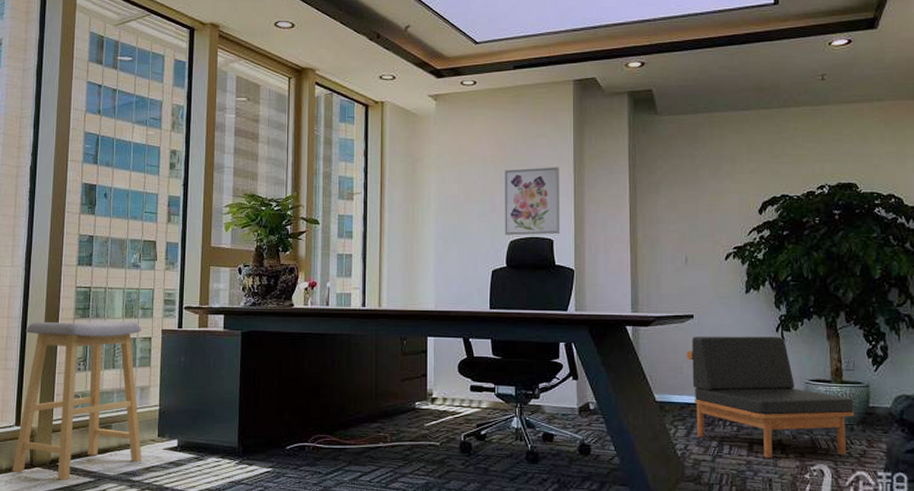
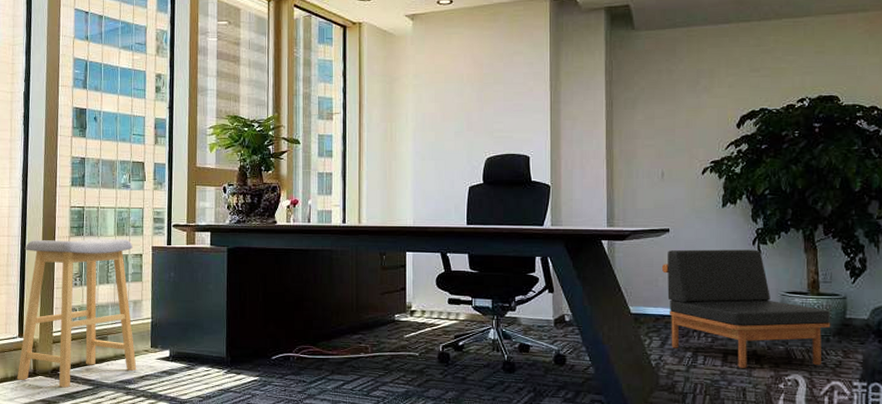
wall art: present [504,167,561,236] -> none [481,84,537,153]

